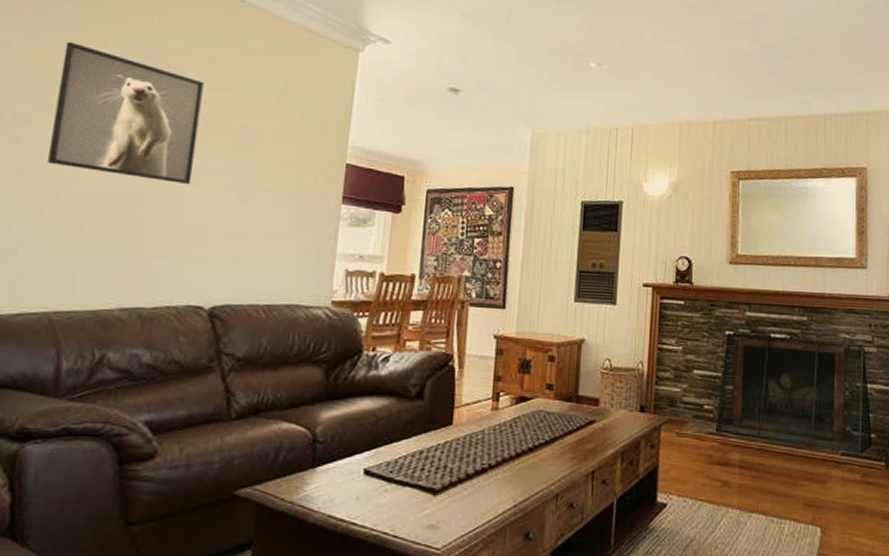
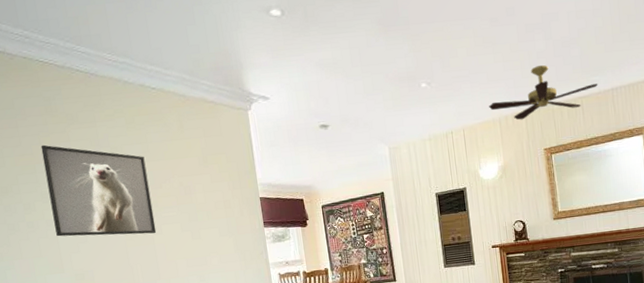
ceiling fan: none [670,69,809,131] -> present [489,64,598,120]

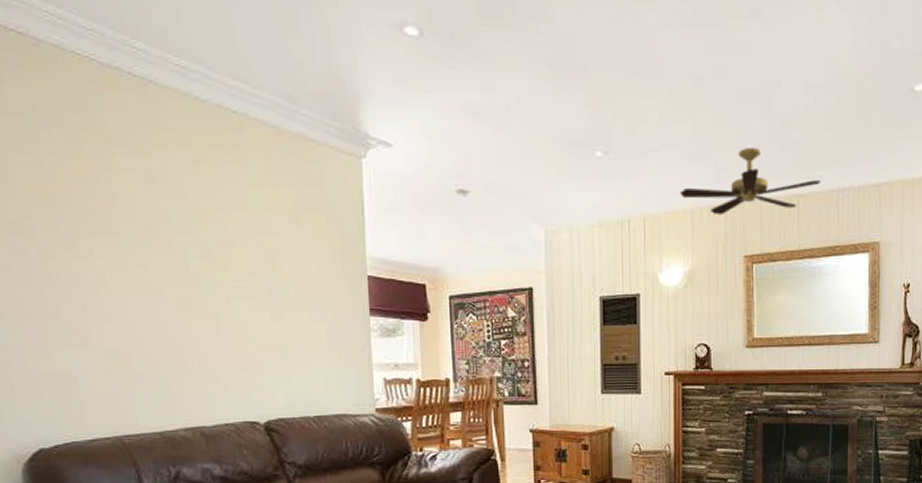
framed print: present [40,144,157,237] -> none [69,169,223,307]

